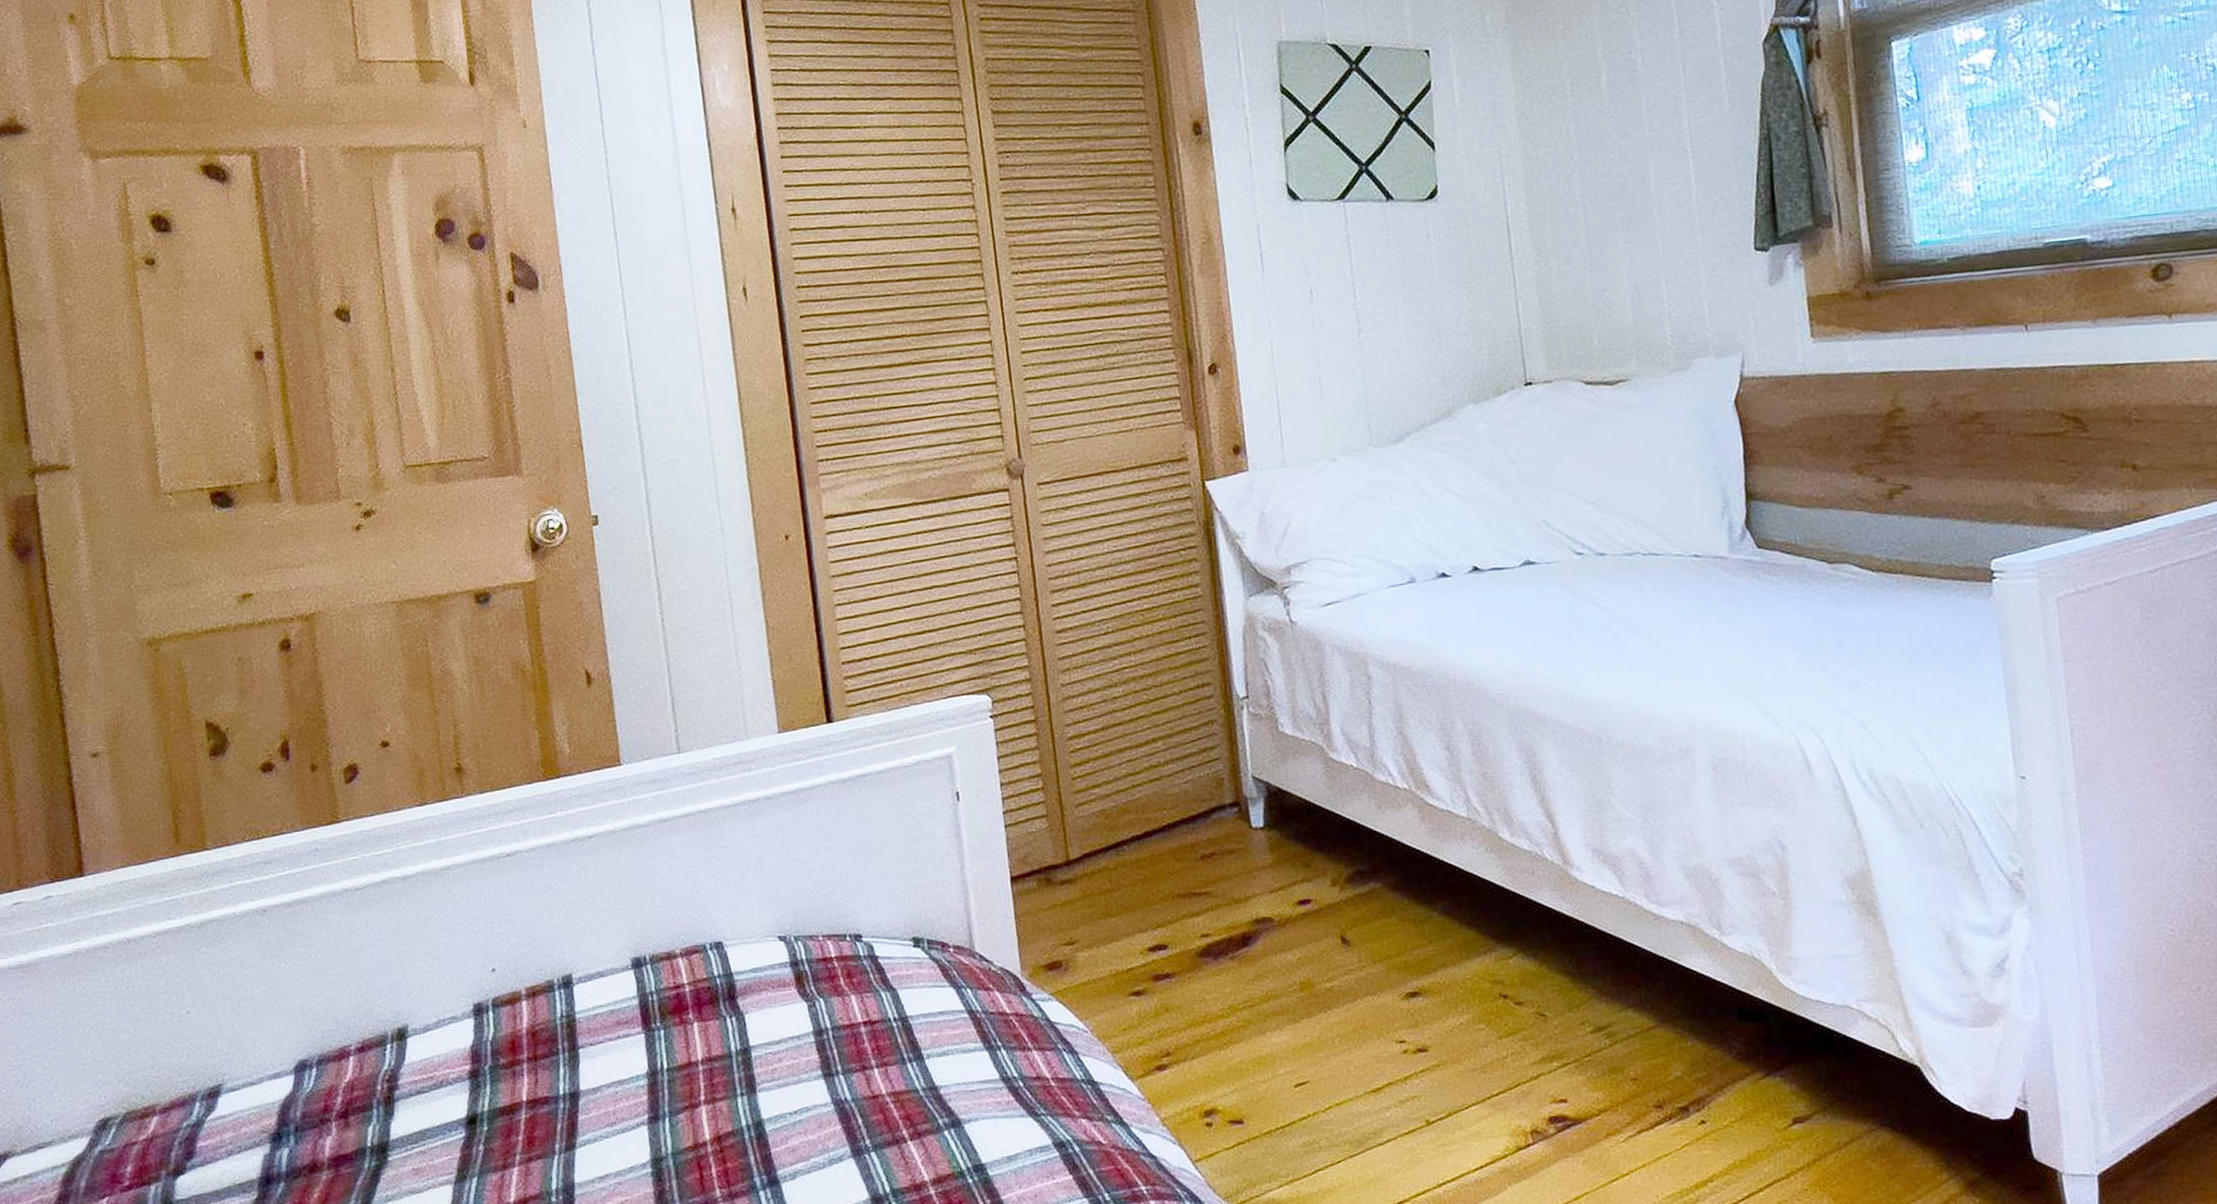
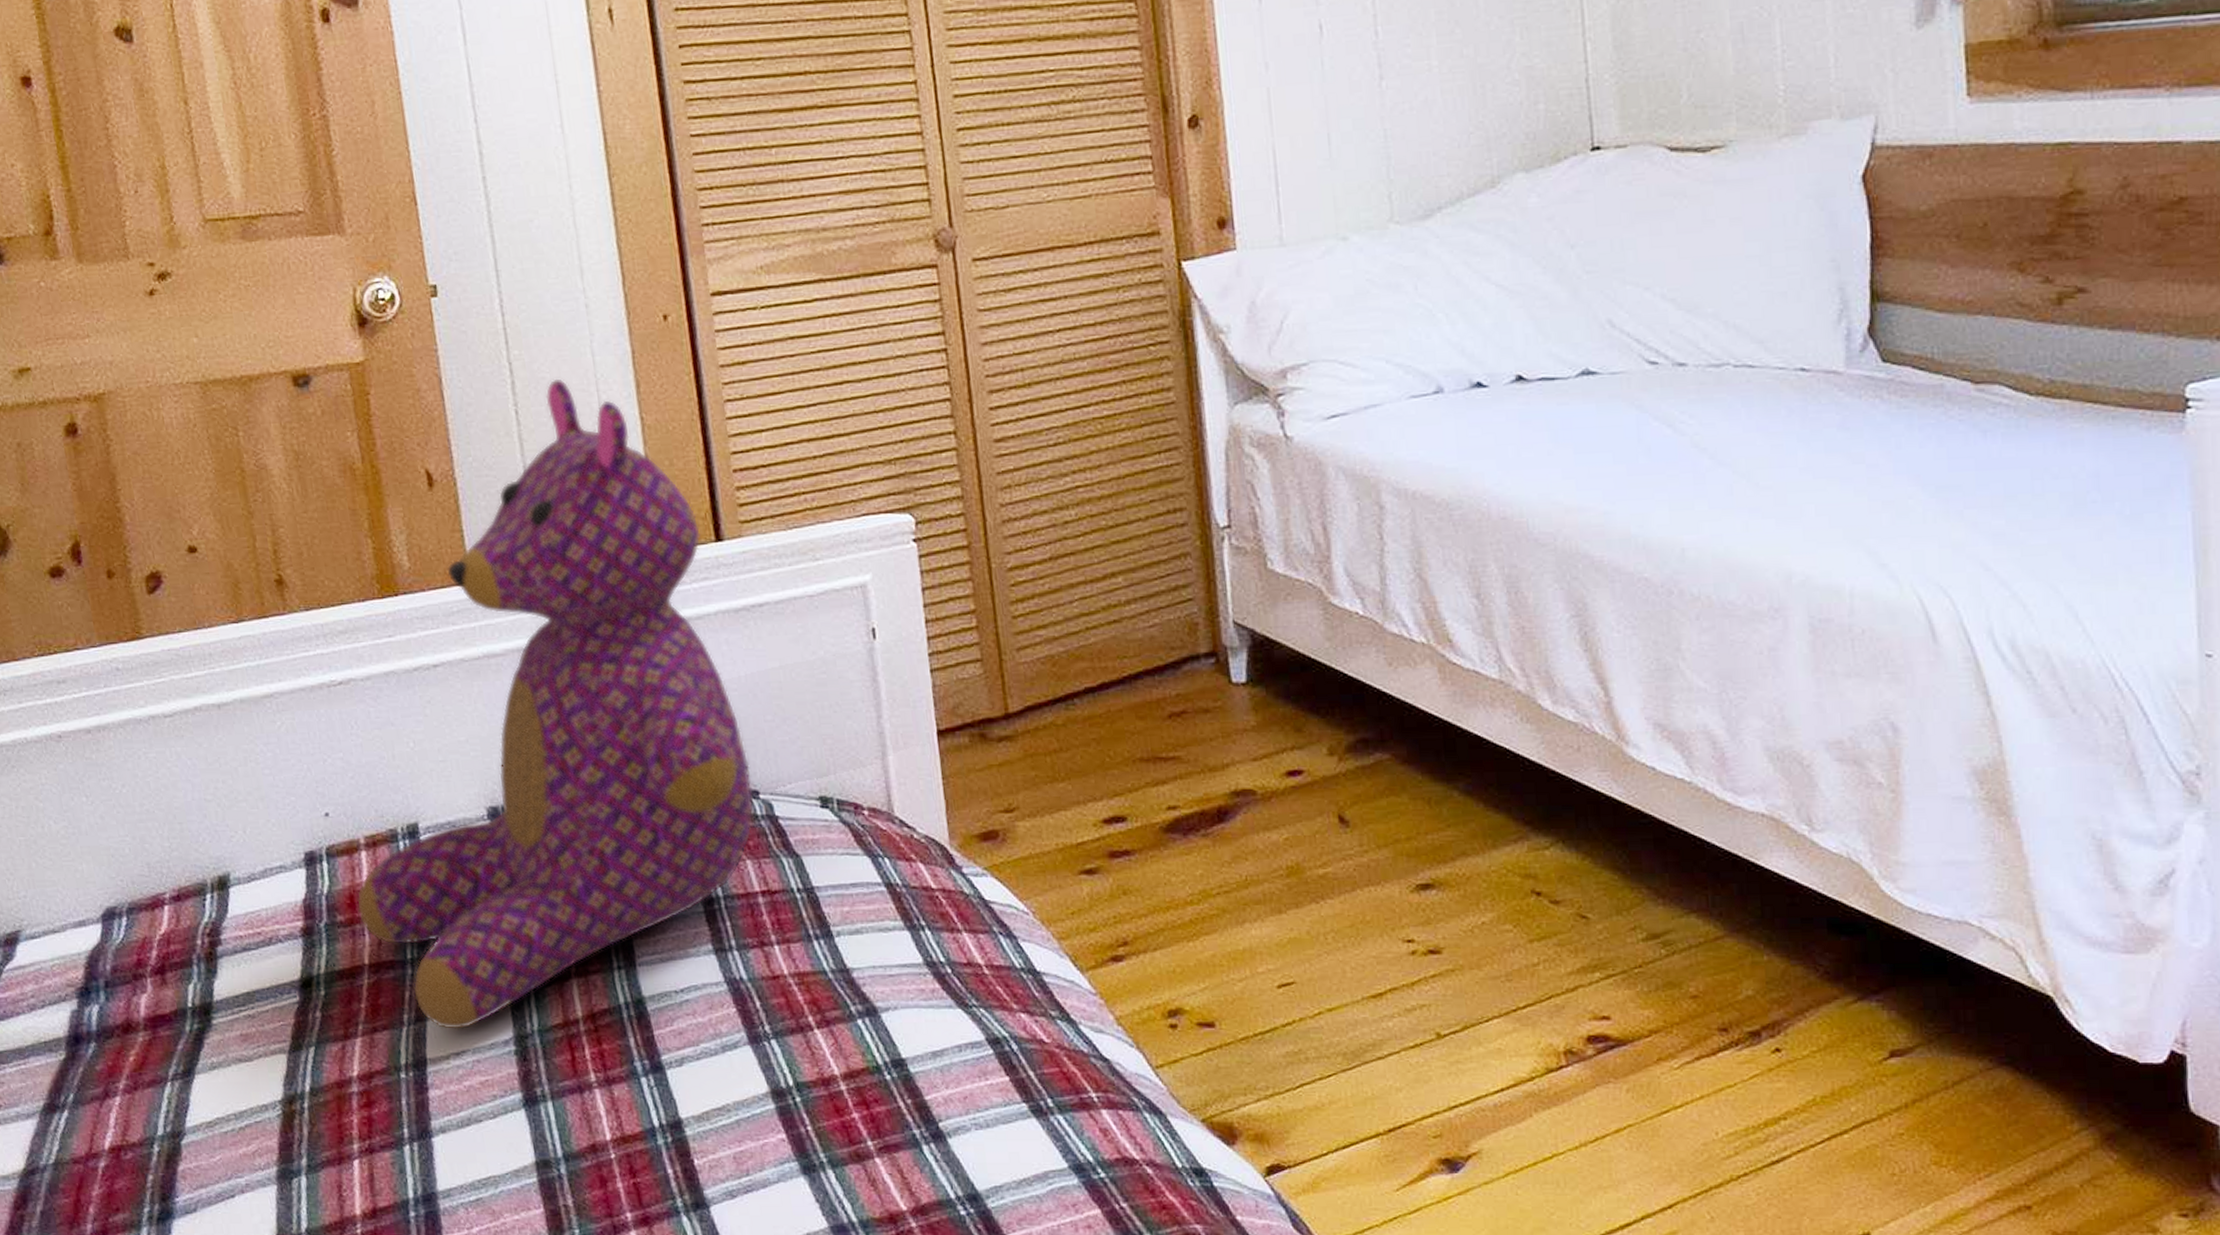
teddy bear: none [517,590,858,1157] -> present [357,378,754,1030]

